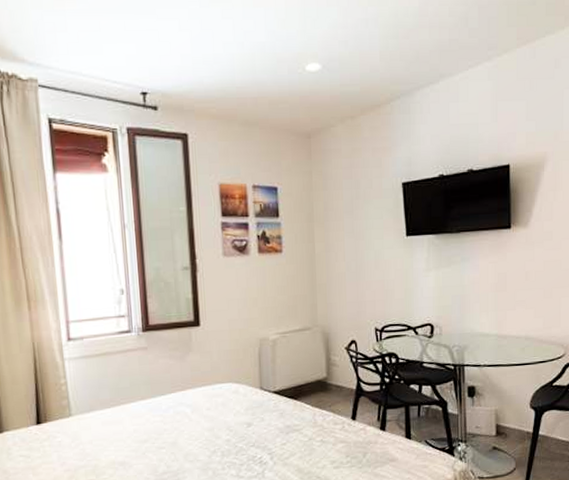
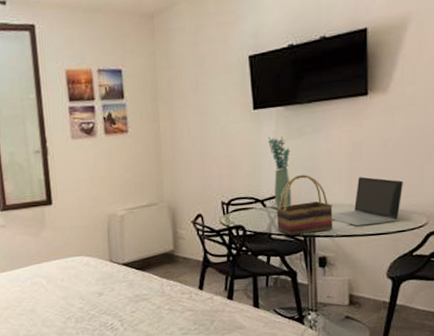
vase: none [419,264,443,335] -> present [267,136,292,208]
woven basket: none [427,303,481,364] -> present [276,175,333,236]
laptop: none [480,307,544,356] -> present [332,176,404,227]

